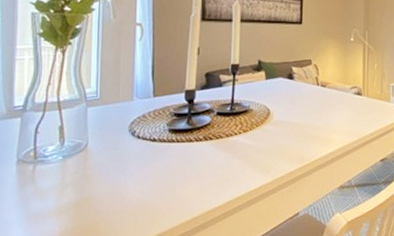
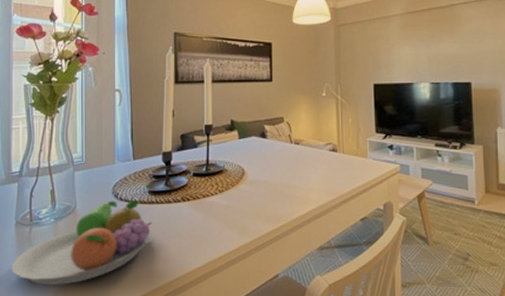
fruit bowl: none [10,138,171,227] -> present [11,200,152,286]

